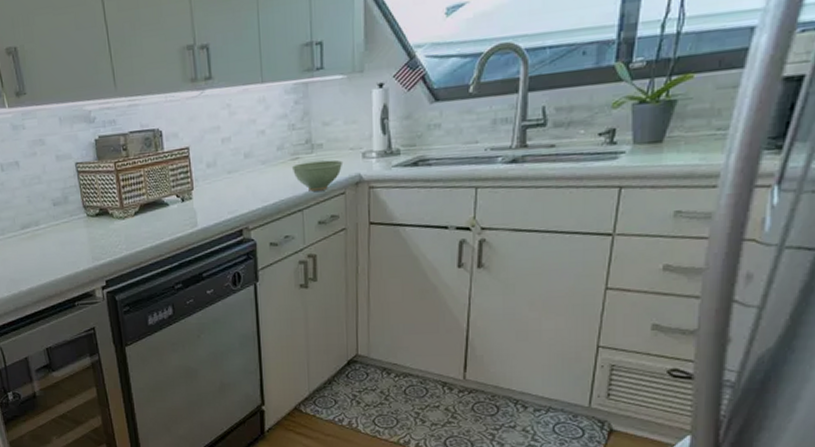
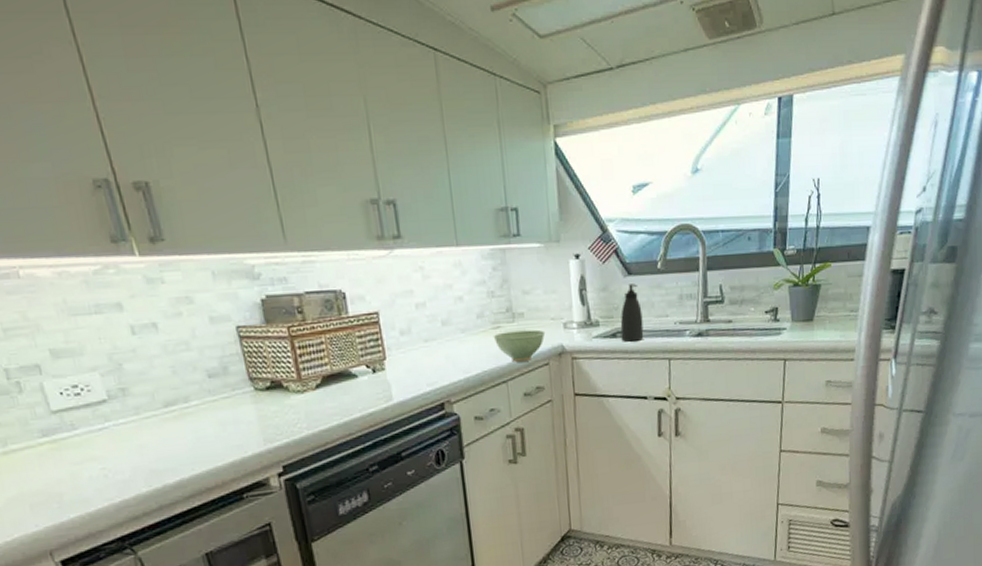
soap dispenser: none [423,110,449,170] -> present [620,284,644,342]

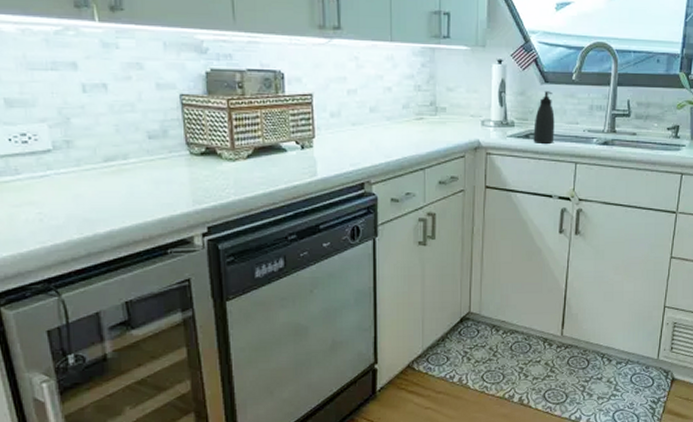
bowl: present [493,329,546,362] -> none [415,123,464,152]

